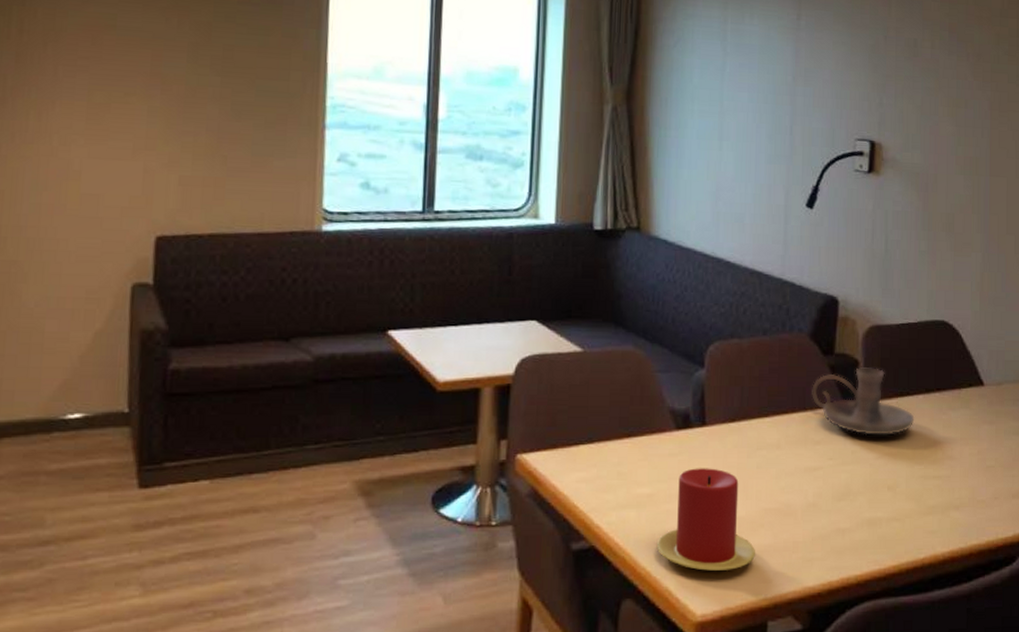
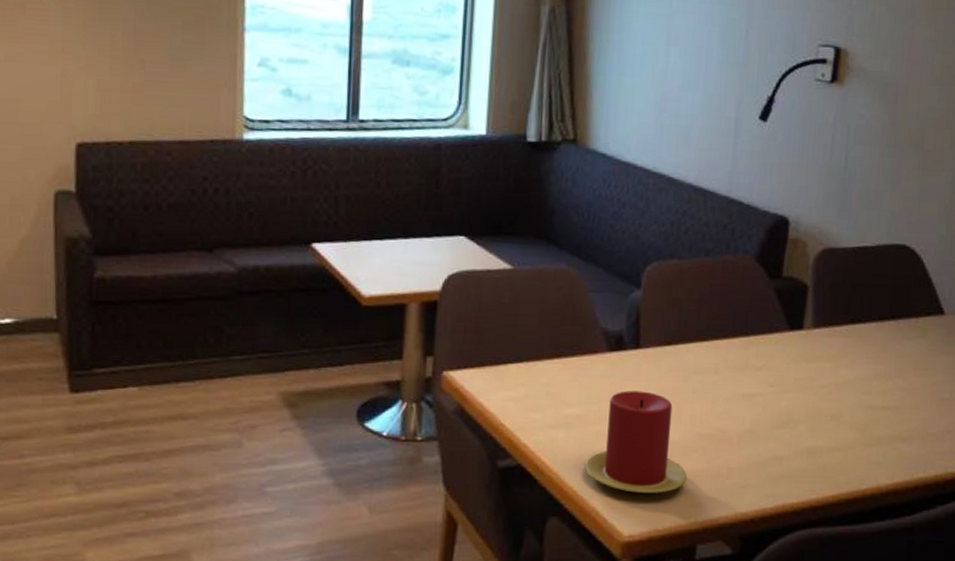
candle holder: present [812,367,915,435] -> none [754,292,865,364]

